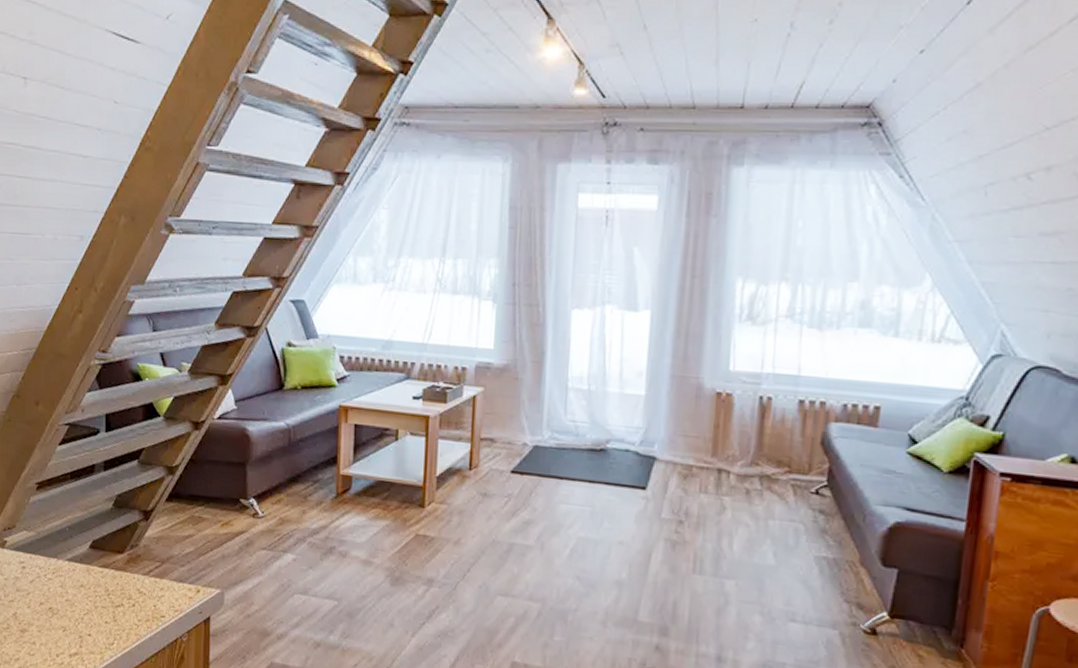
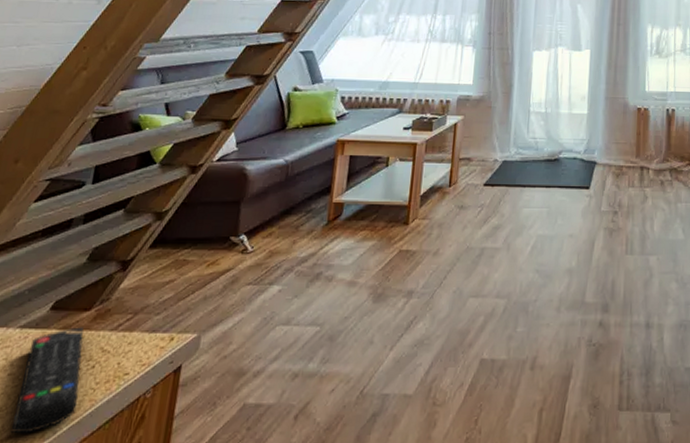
remote control: none [76,567,126,654] -> present [10,327,84,434]

